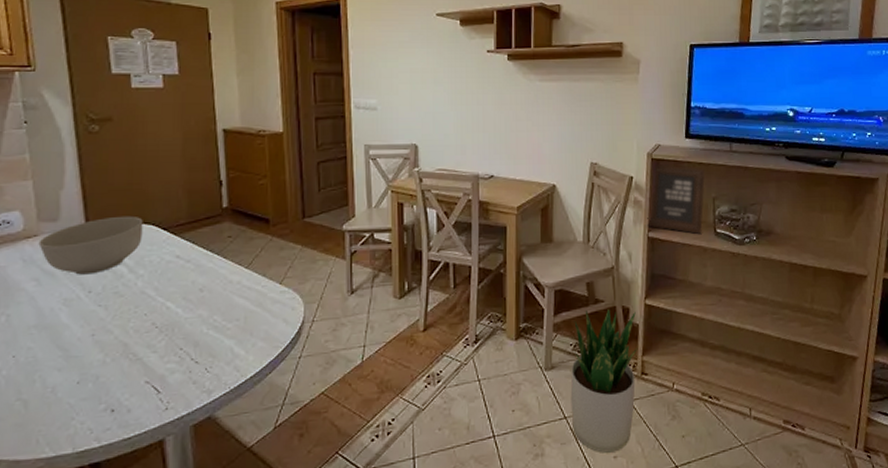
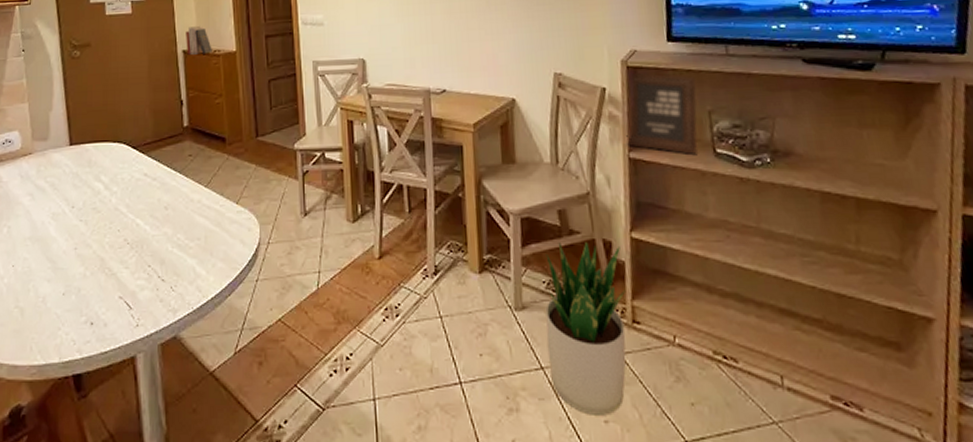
bowl: present [38,215,143,275] -> none [33,135,116,191]
books: none [226,104,257,135] -> present [186,25,212,56]

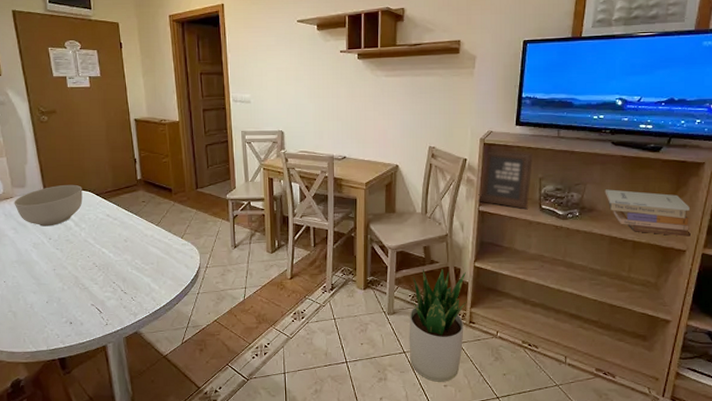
bowl: none [33,135,116,191] -> present [14,184,83,226]
books: present [186,25,212,56] -> none [137,99,159,124]
books: none [802,124,940,190] -> present [605,189,691,237]

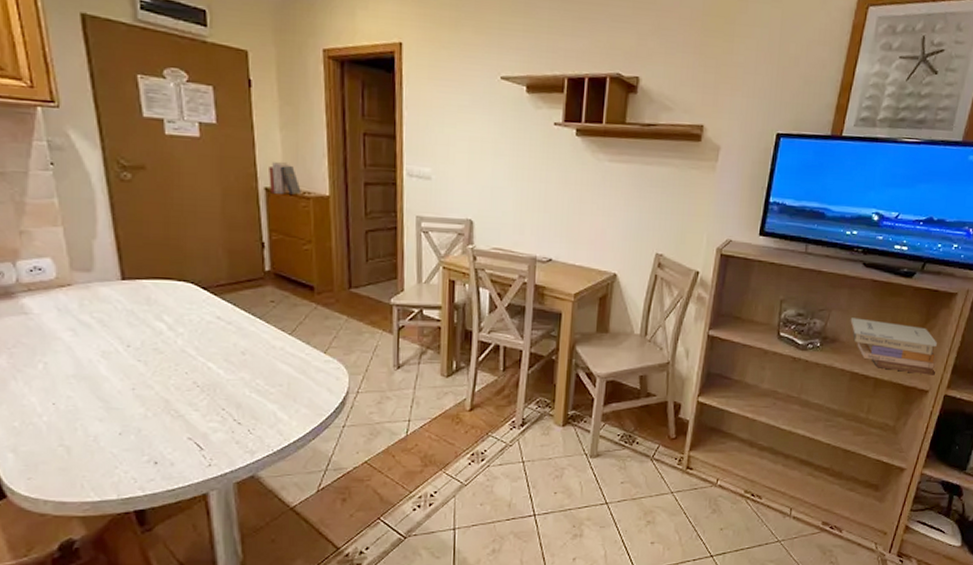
bowl: present [14,184,83,226] -> none [73,271,181,329]
books: none [137,99,159,124] -> present [269,161,301,195]
planter: present [409,269,467,382] -> none [612,403,687,538]
picture frame: present [478,149,533,209] -> none [709,261,775,336]

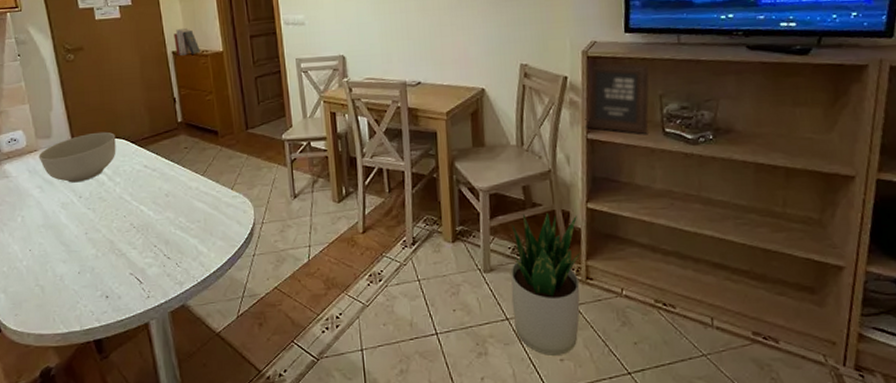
bowl: none [73,271,181,329] -> present [38,131,116,183]
planter: none [612,403,687,538] -> present [510,213,582,355]
picture frame: none [709,261,775,336] -> present [585,62,650,134]
books: present [850,317,937,375] -> none [743,104,859,159]

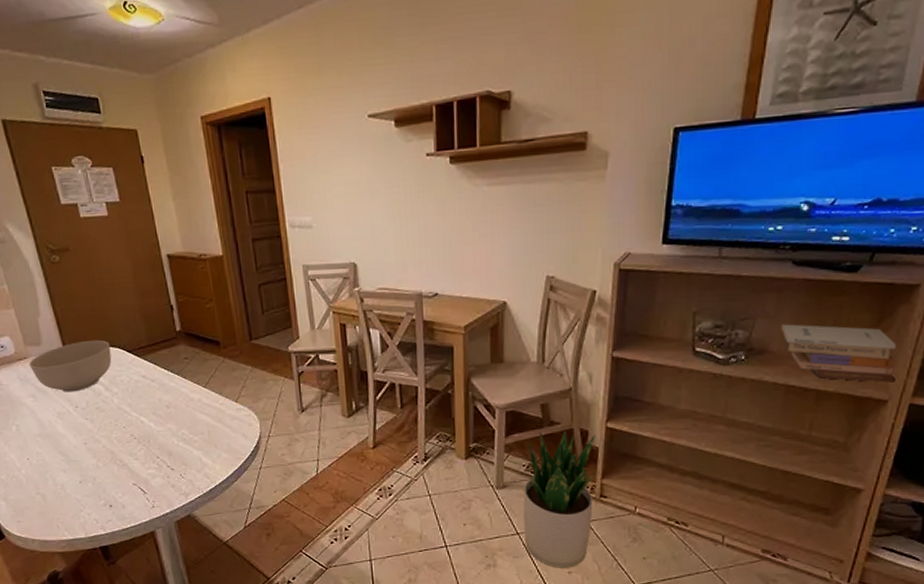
books: present [174,27,200,57] -> none [168,228,198,261]
picture frame: present [585,62,650,134] -> none [612,276,684,353]
books: none [743,104,859,159] -> present [780,324,896,383]

